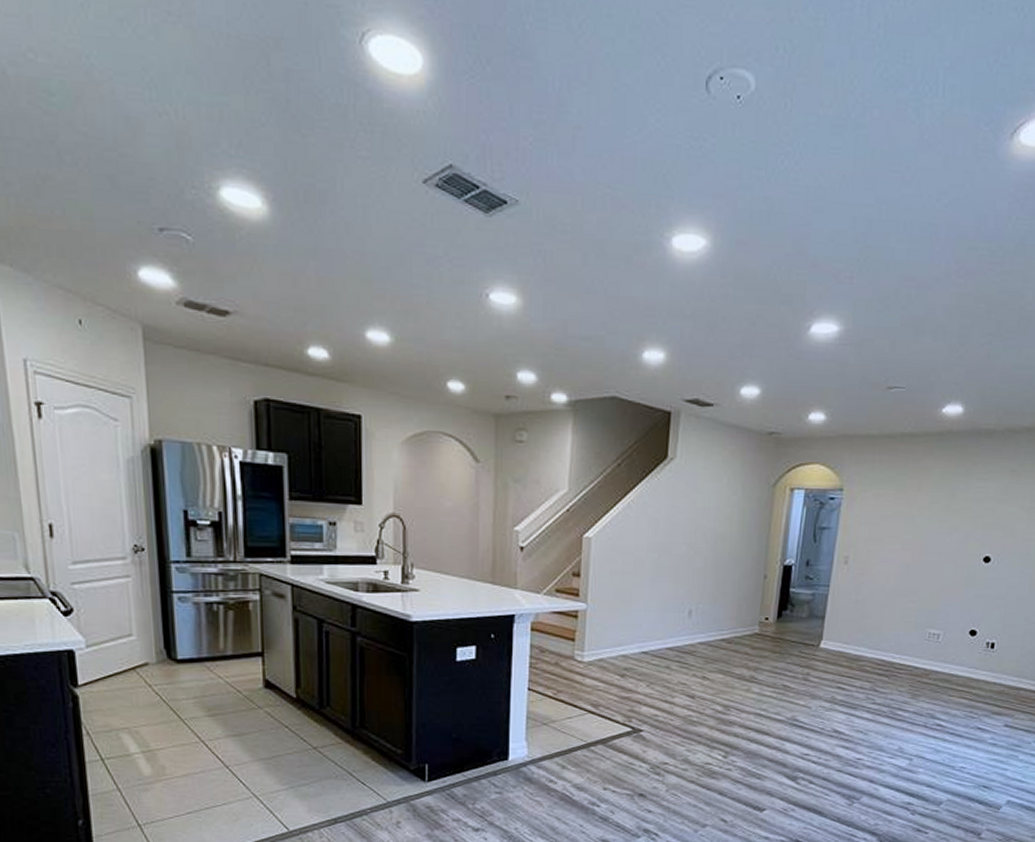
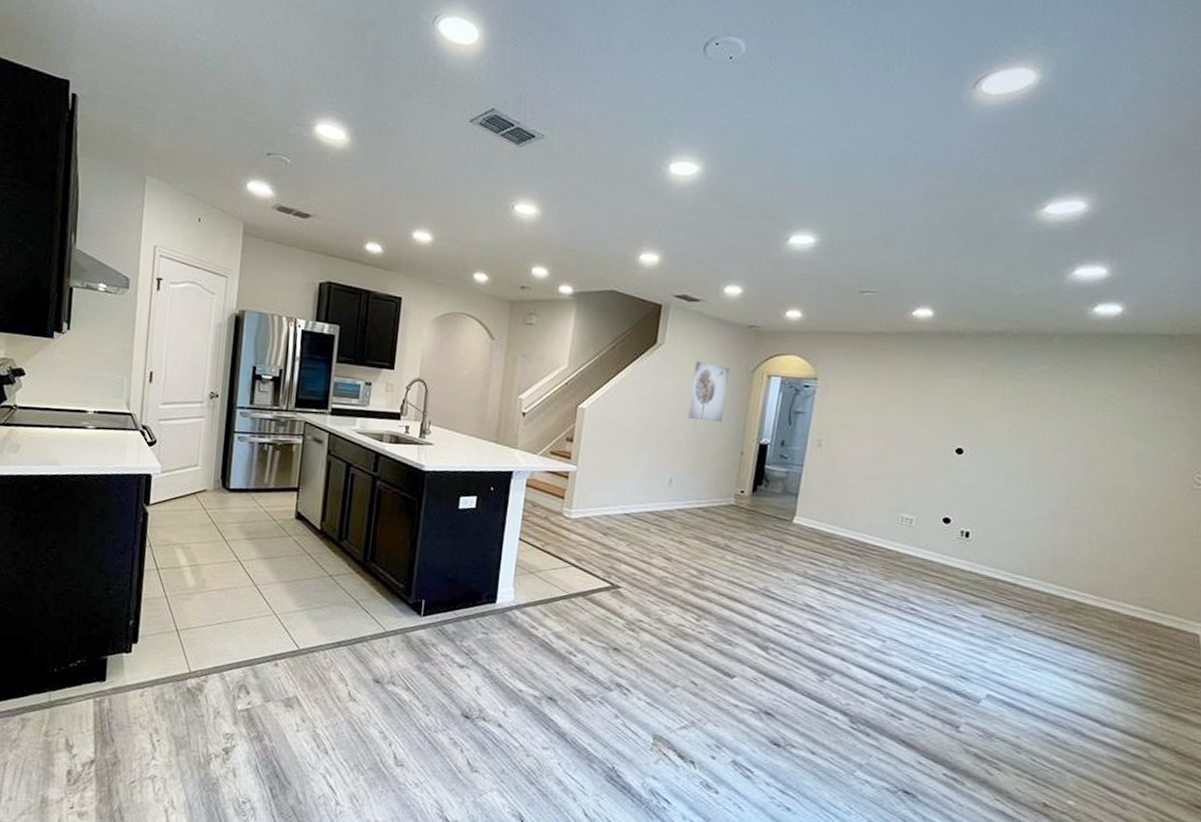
wall art: none [706,476,749,545] -> present [688,361,730,423]

